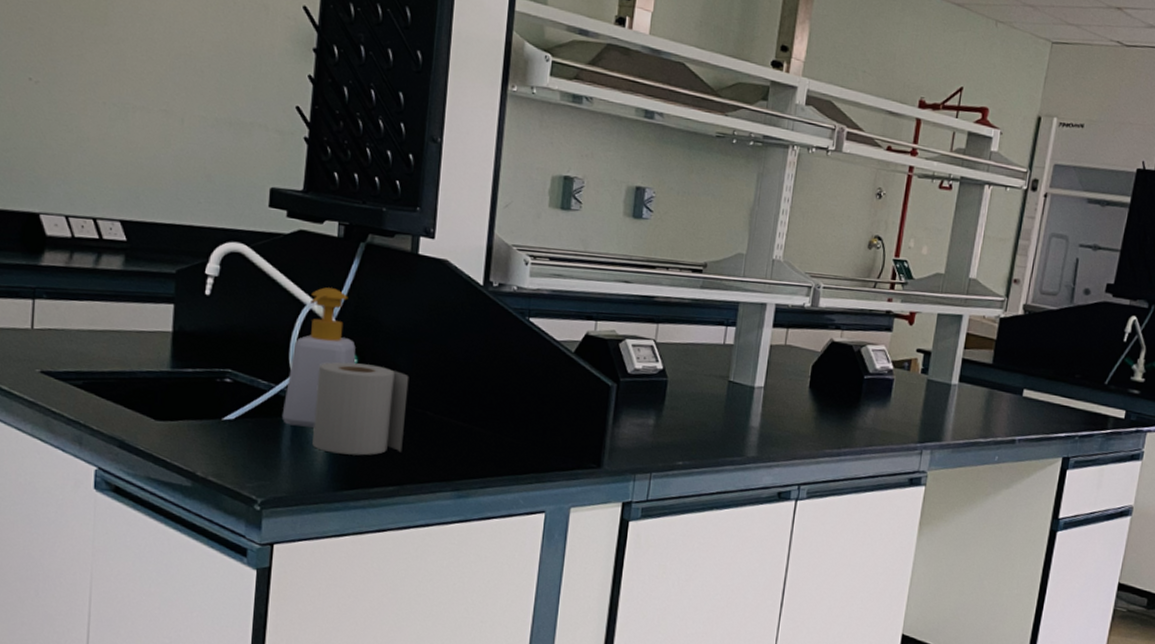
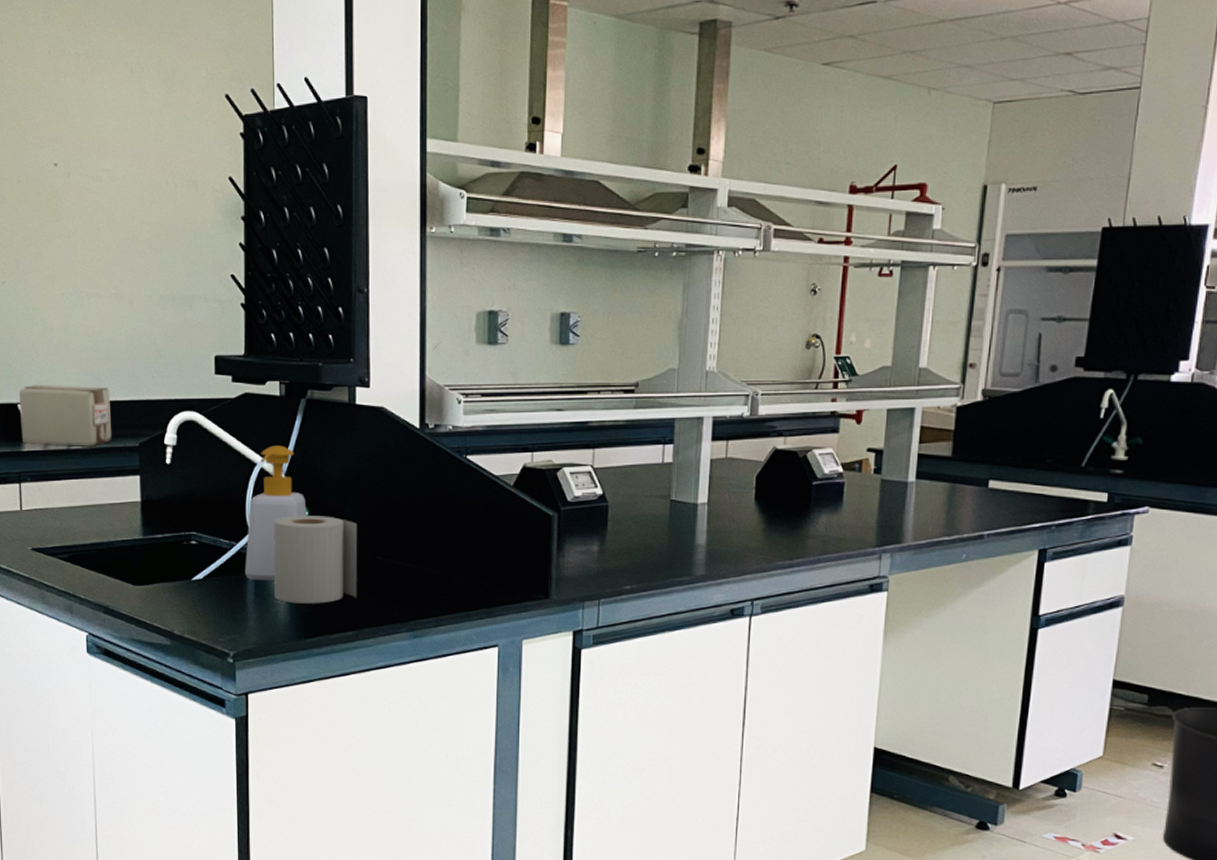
box: none [40,195,149,269] -> present [19,384,111,447]

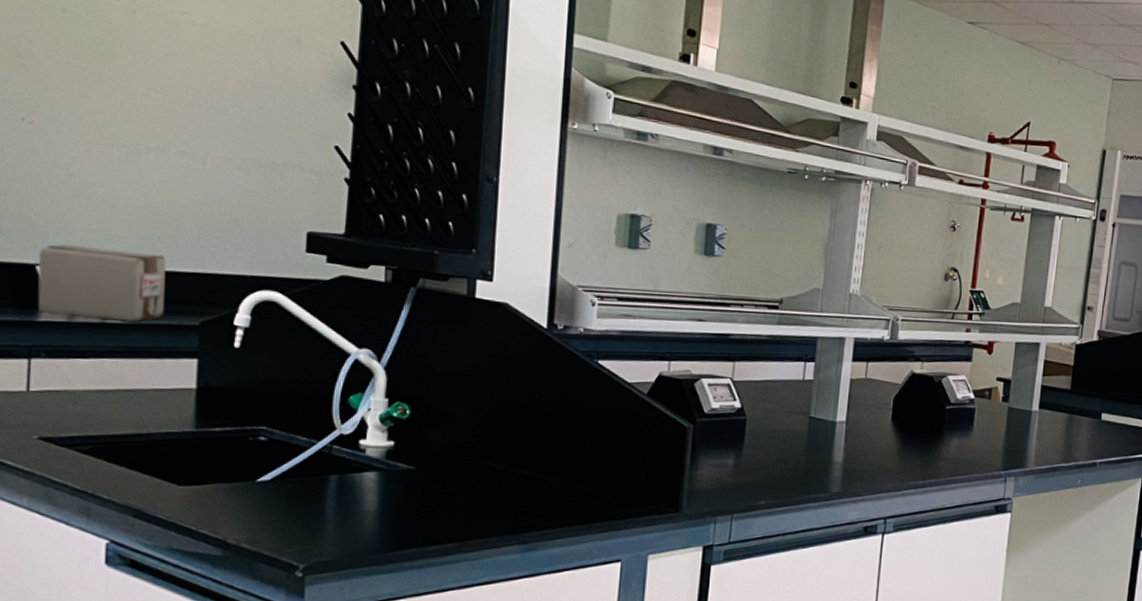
soap bottle: present [244,446,307,582] -> none [325,335,409,486]
paper towel roll: present [273,515,358,604] -> none [361,413,469,512]

